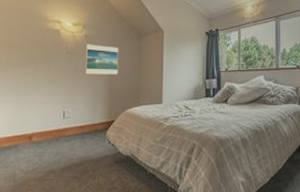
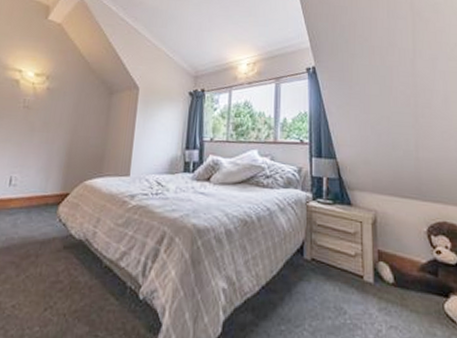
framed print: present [85,44,119,75] -> none [42,98,85,137]

